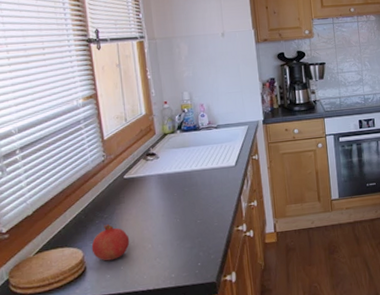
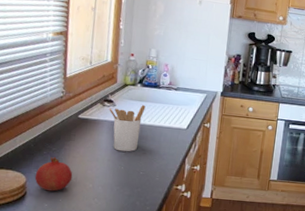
utensil holder: none [153,151,190,204] -> present [109,105,146,152]

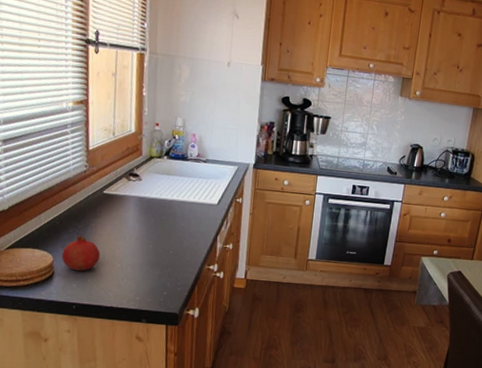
utensil holder: present [109,105,146,152] -> none [135,179,173,230]

